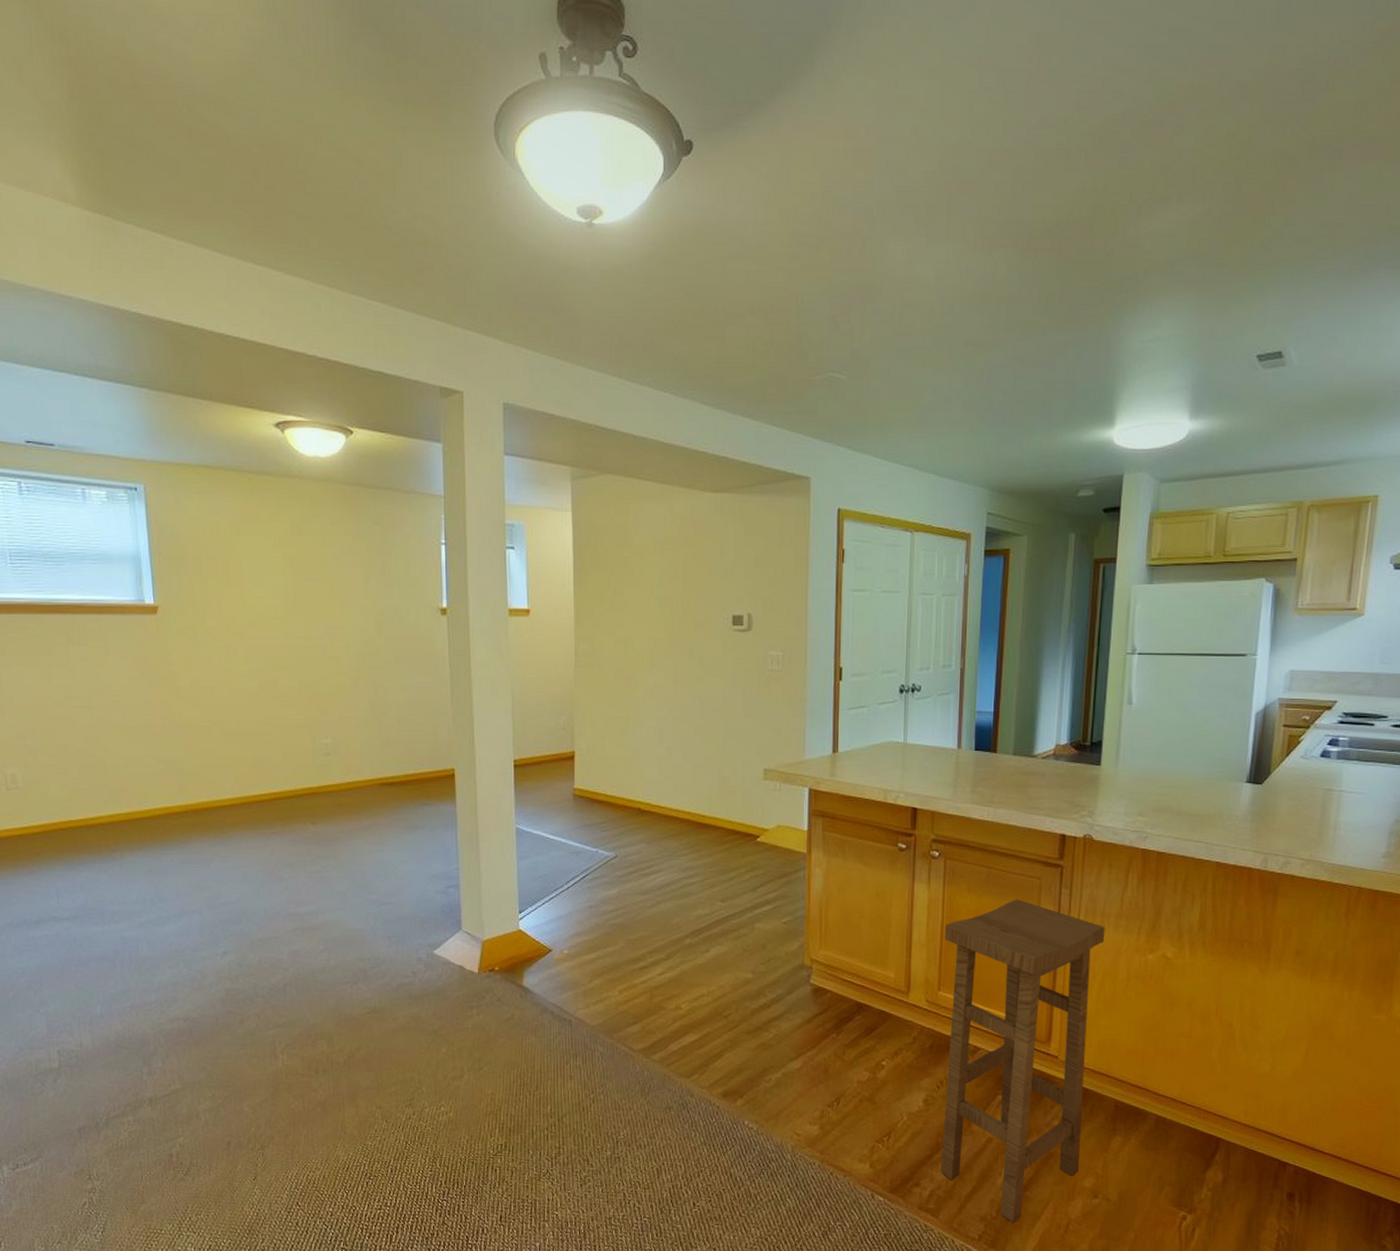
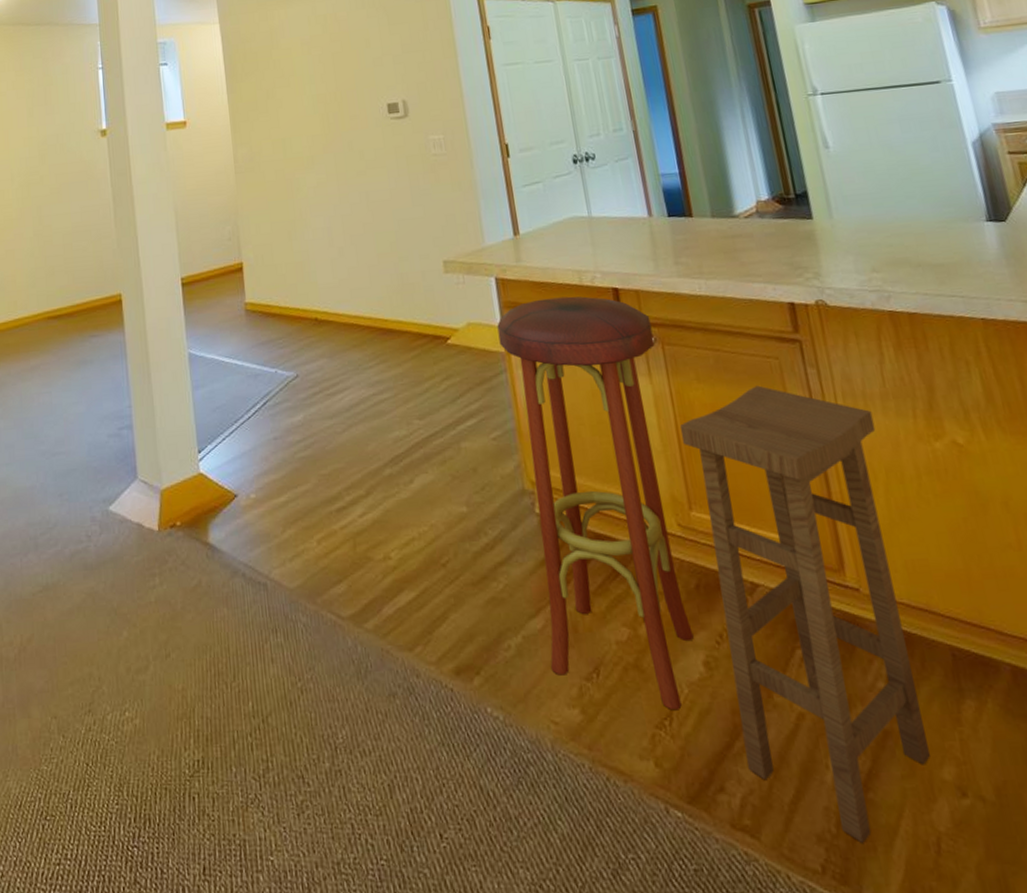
bar stool: none [802,811,939,1131] -> present [497,296,694,711]

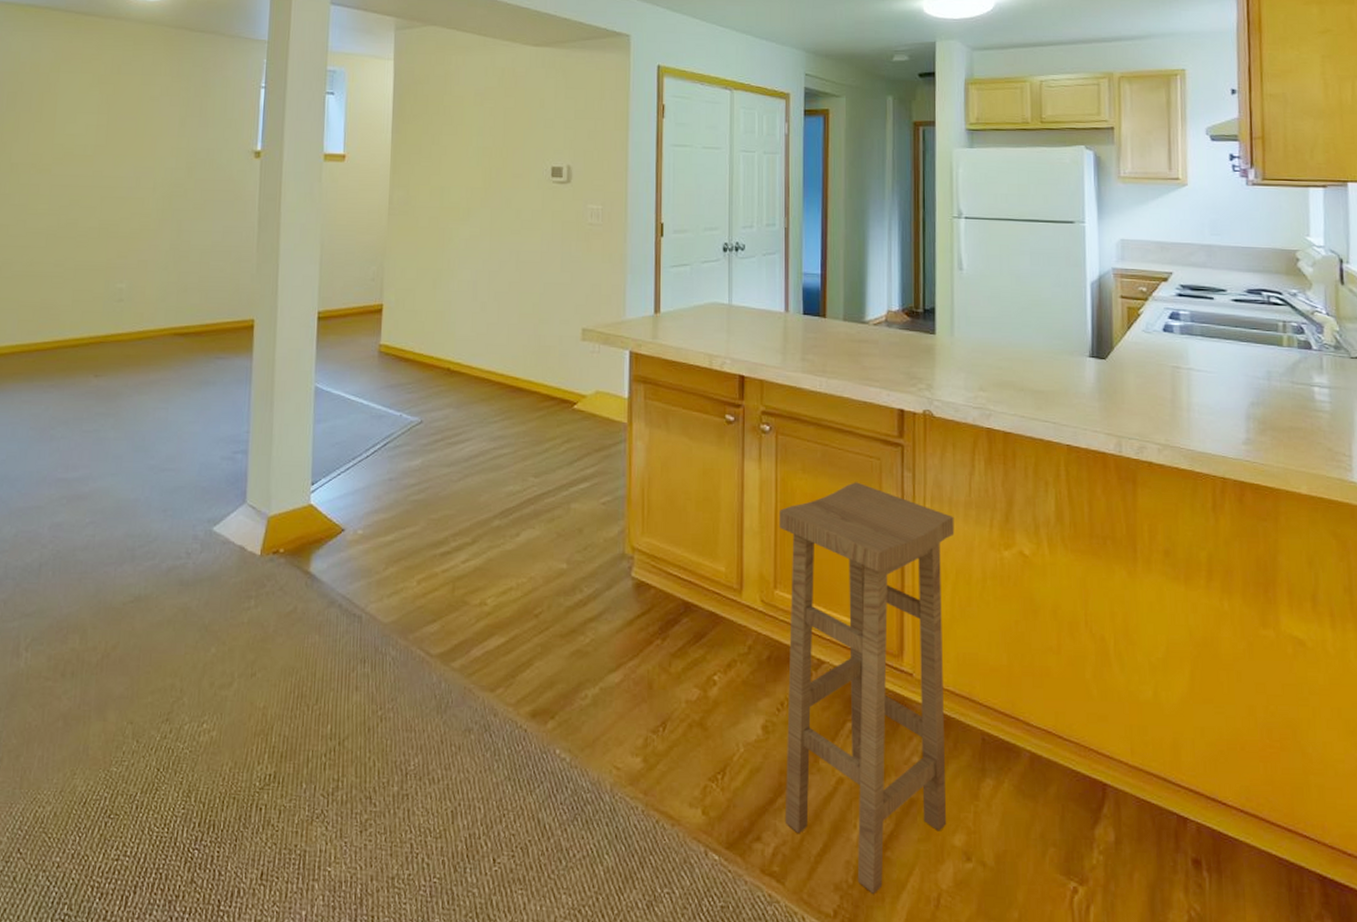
bar stool: present [497,296,694,711] -> none [622,377,769,767]

